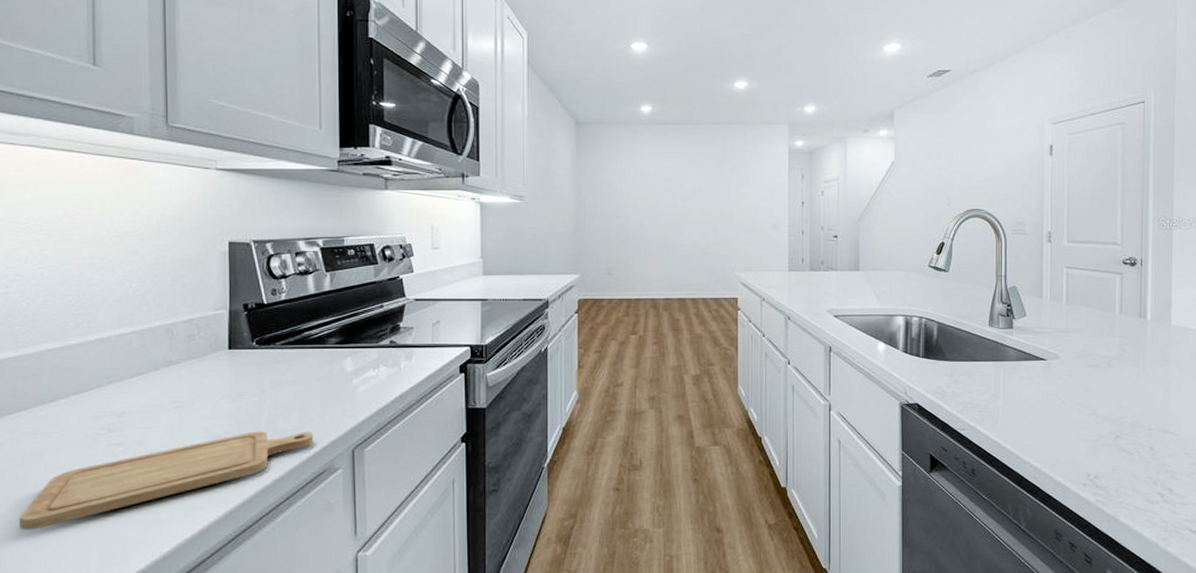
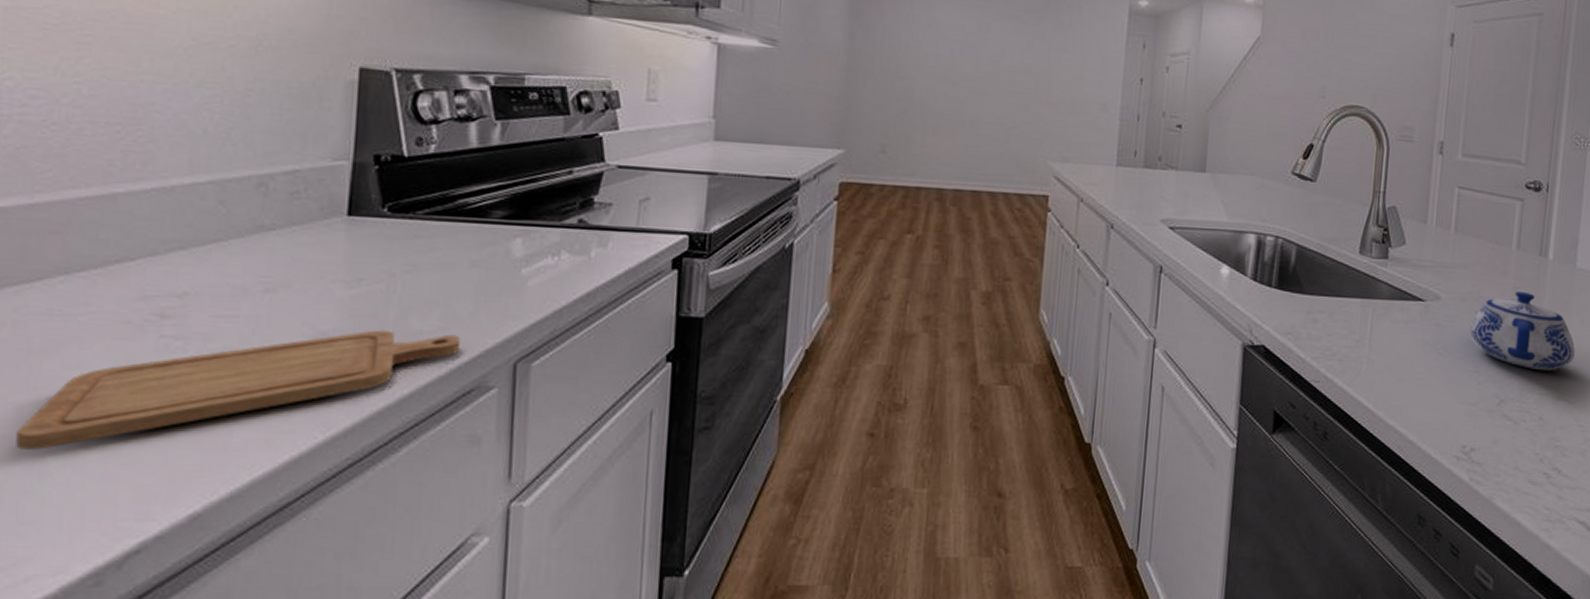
teapot: none [1086,347,1176,410] -> present [1470,291,1575,371]

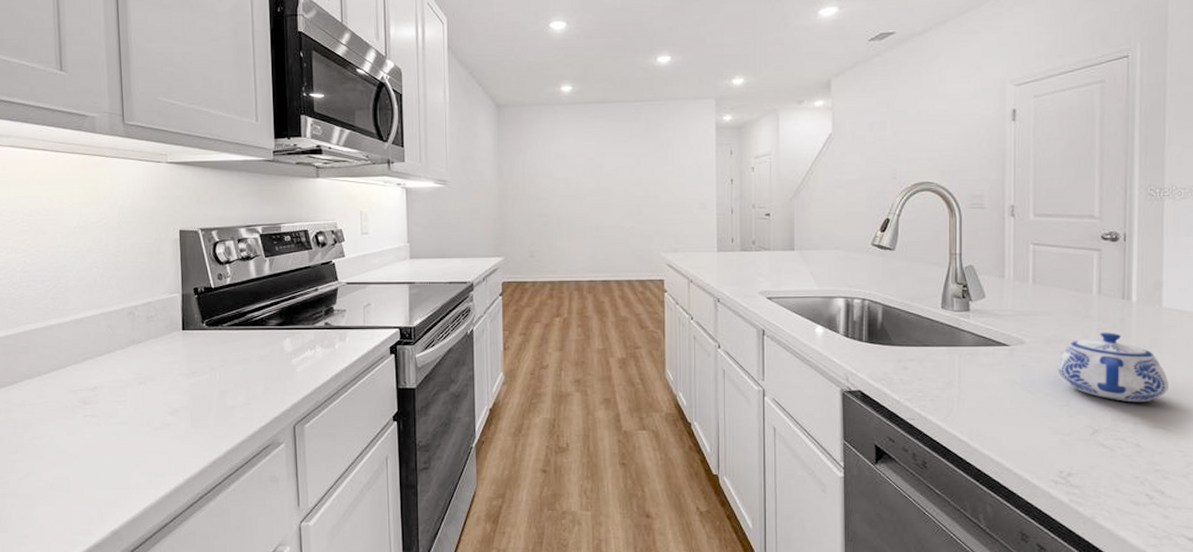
chopping board: present [16,330,461,450] -> none [14,406,259,490]

